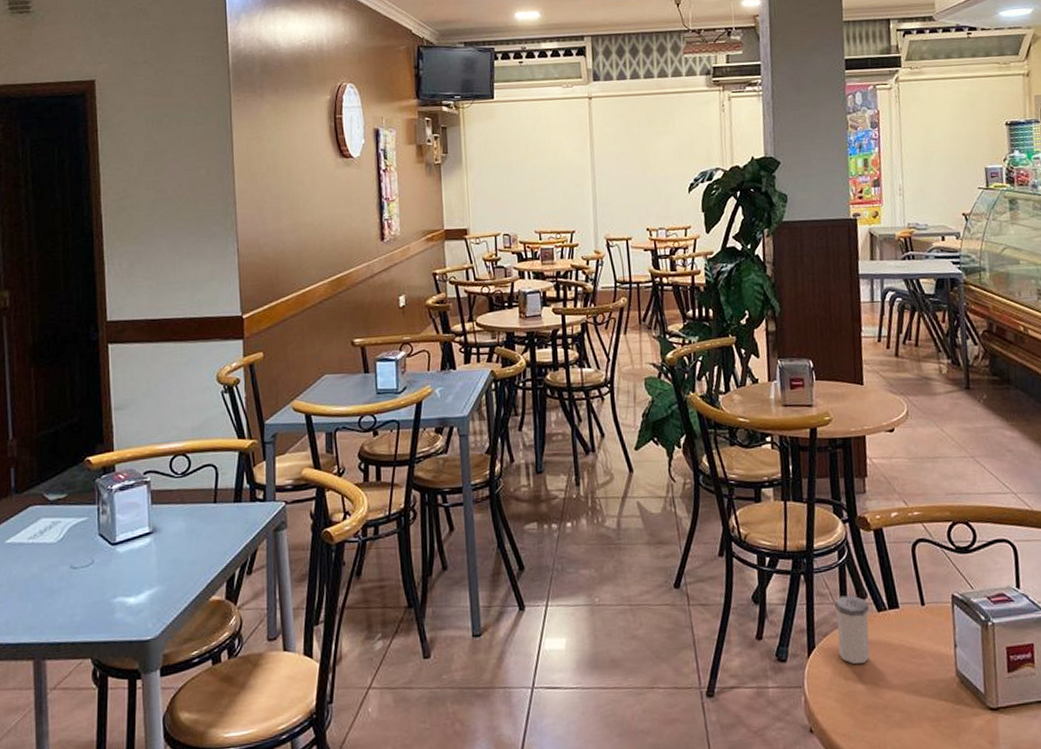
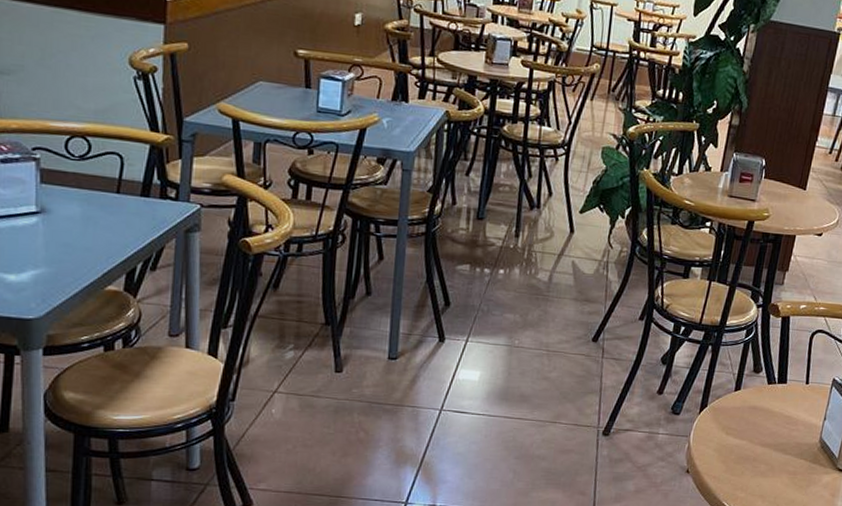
salt shaker: present [834,595,870,664] -> none [726,367,762,423]

